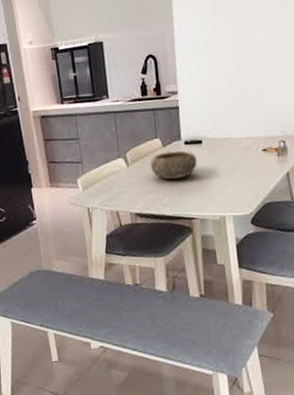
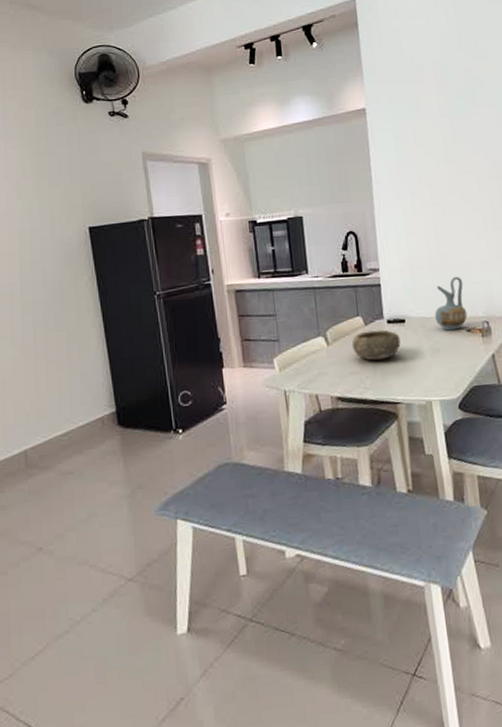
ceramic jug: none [231,96,264,151] -> present [434,276,468,331]

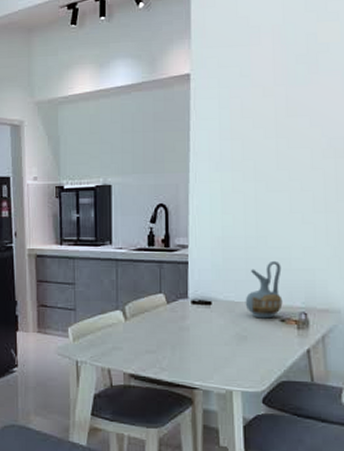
bowl: present [351,329,401,361] -> none [150,310,204,341]

